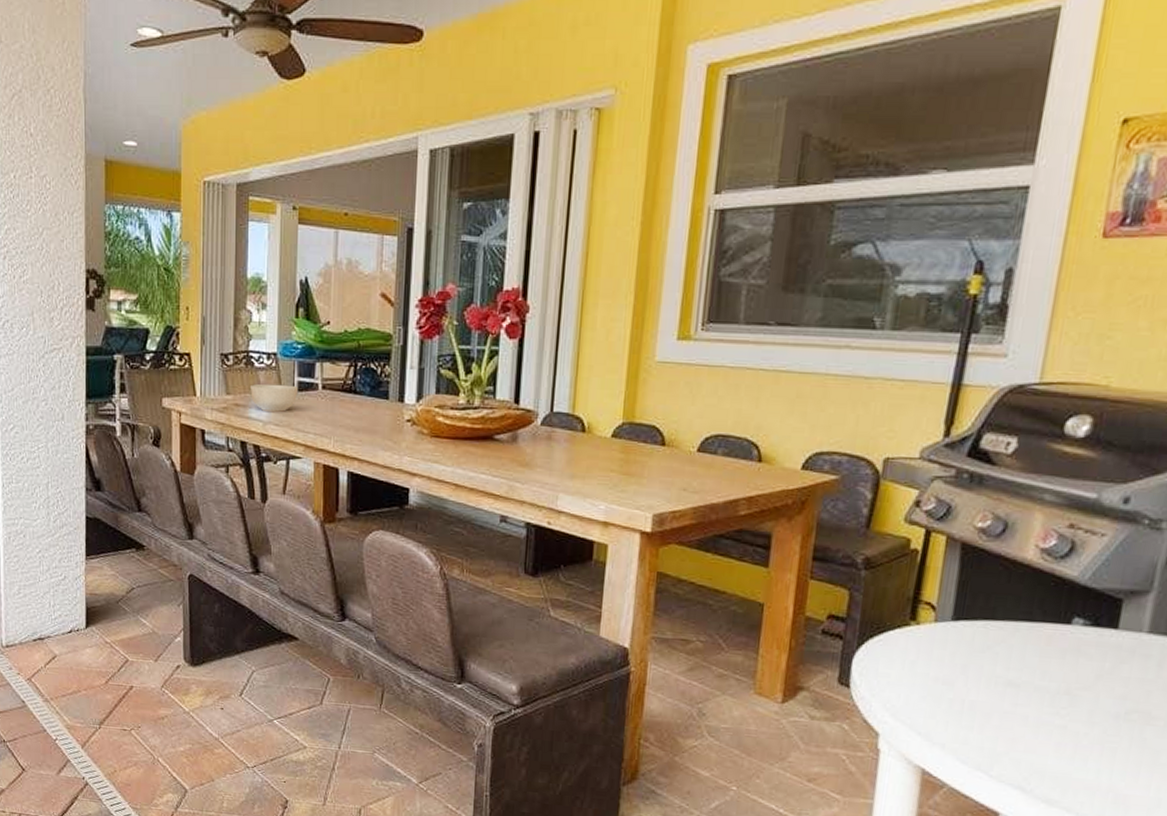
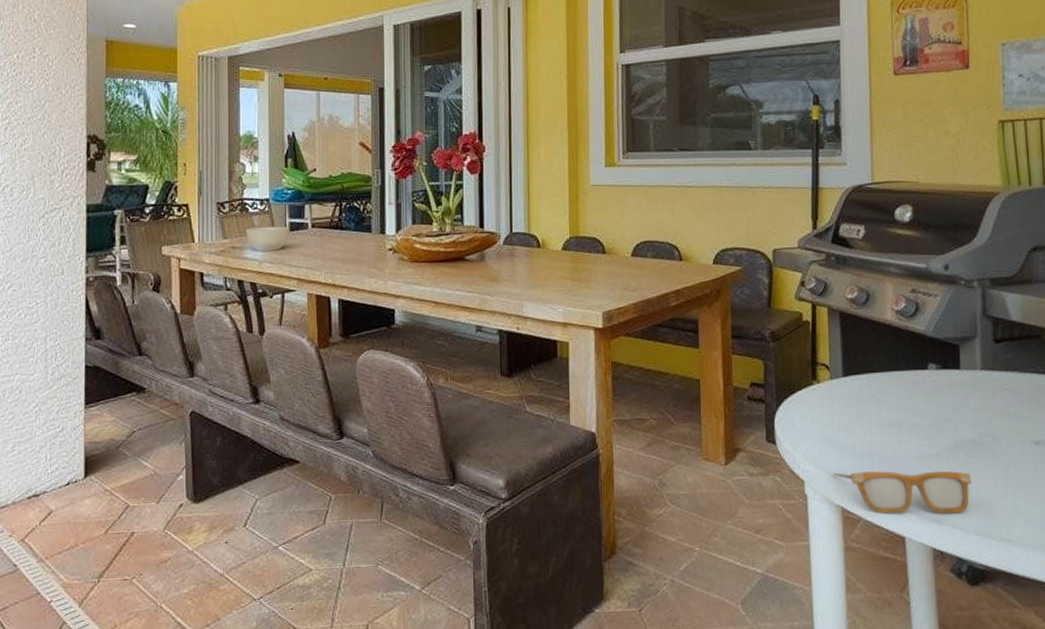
sunglasses: none [918,730,1104,797] -> present [833,470,971,514]

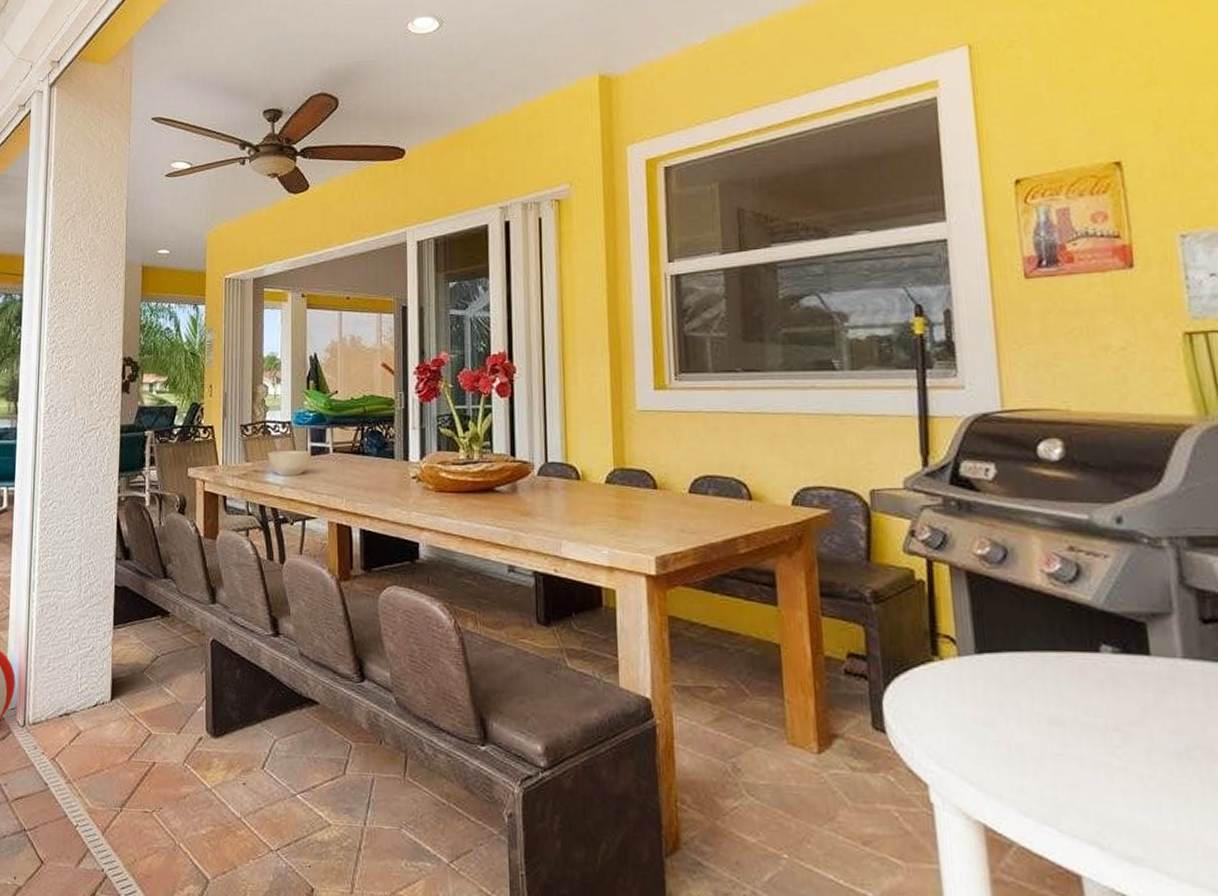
sunglasses: present [833,470,971,514] -> none [969,778,1180,852]

